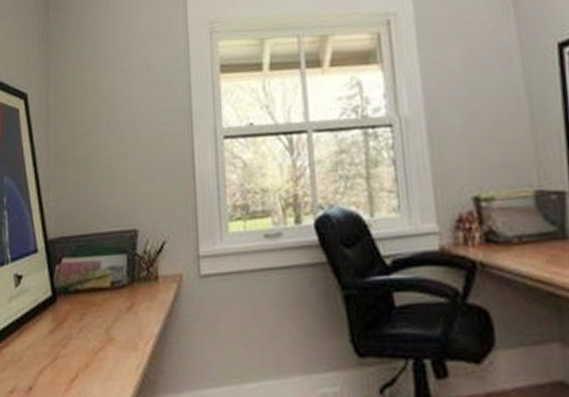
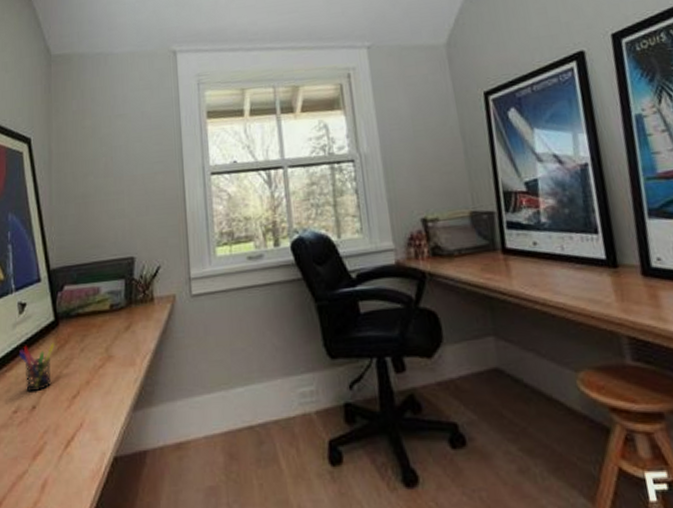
pen holder: none [14,320,52,372] -> present [18,343,55,392]

